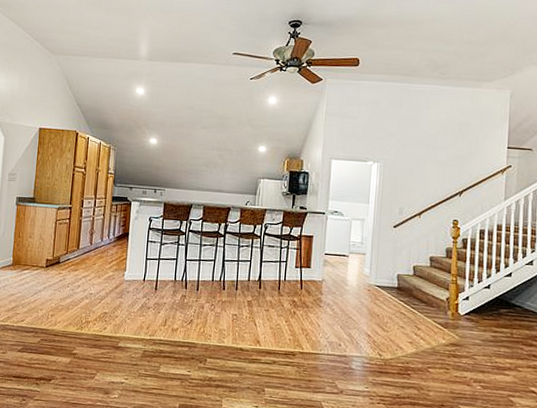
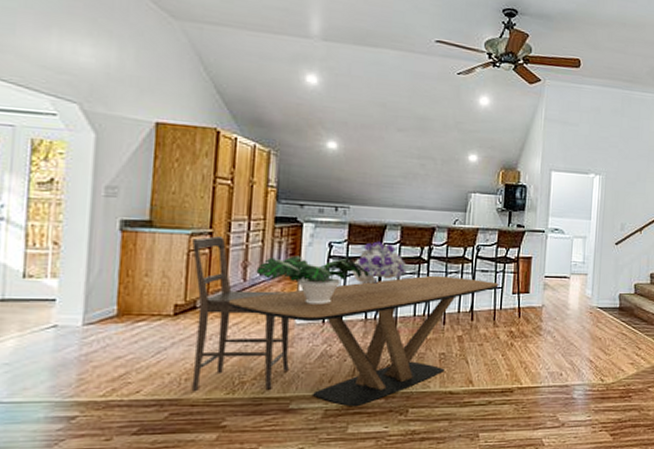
chair: none [55,210,121,329] -> present [191,236,290,391]
dining table: none [80,247,283,351] -> present [228,275,499,406]
potted plant: none [99,226,179,267] -> present [256,255,369,305]
bouquet: none [166,217,207,252] -> present [352,241,407,284]

